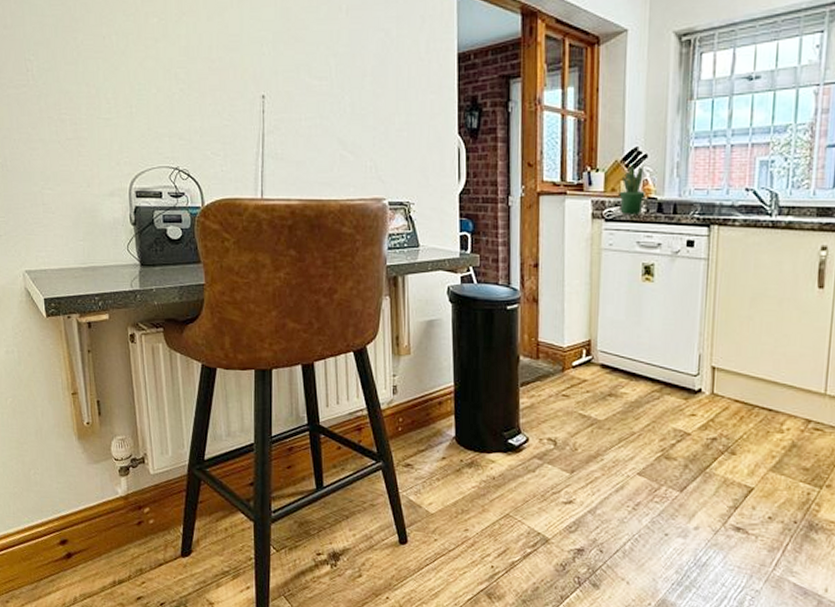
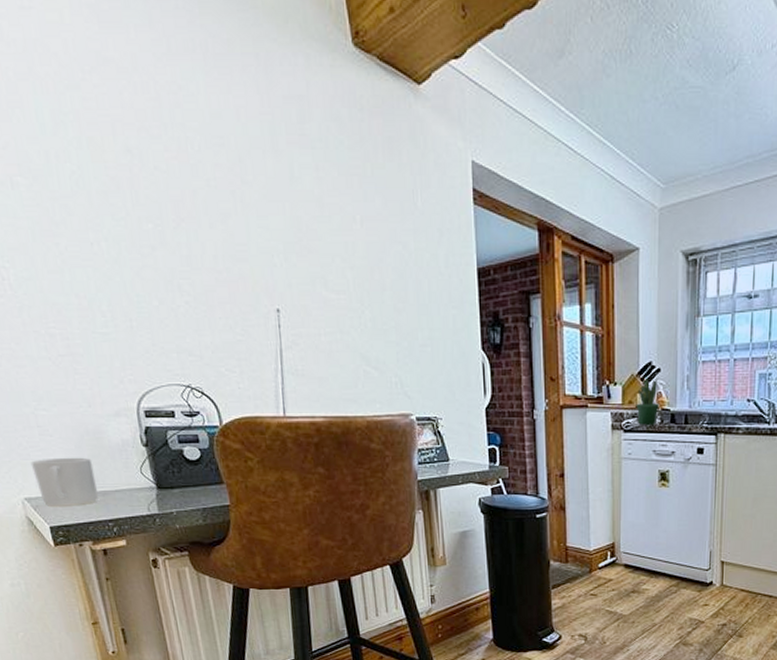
mug: none [33,233,89,281] -> present [30,457,99,508]

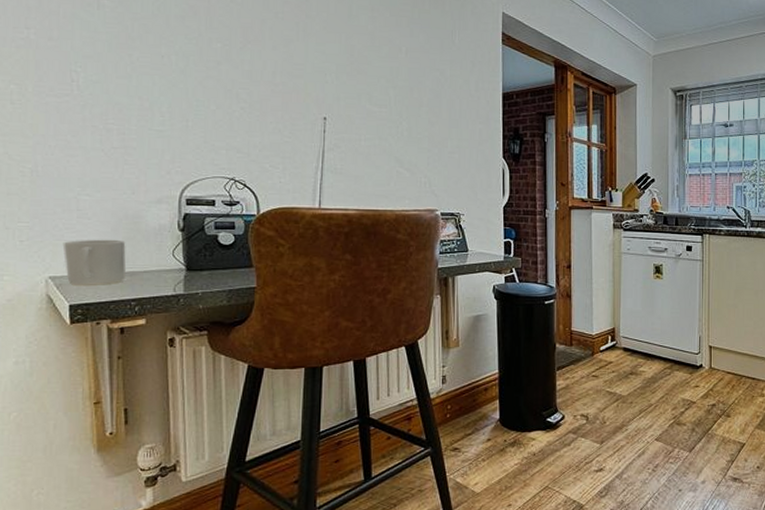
planter: present [636,377,659,426] -> none [634,186,654,226]

